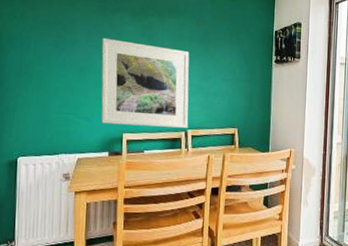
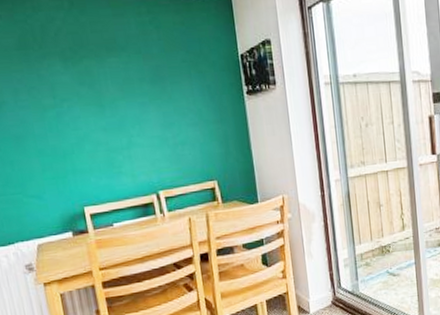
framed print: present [101,37,190,128] -> none [33,94,159,200]

